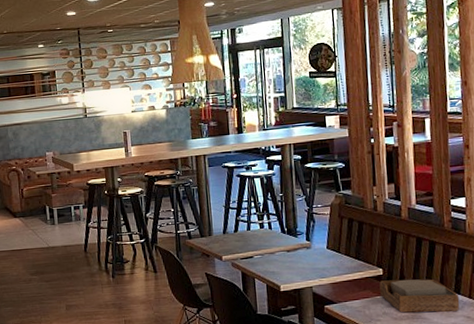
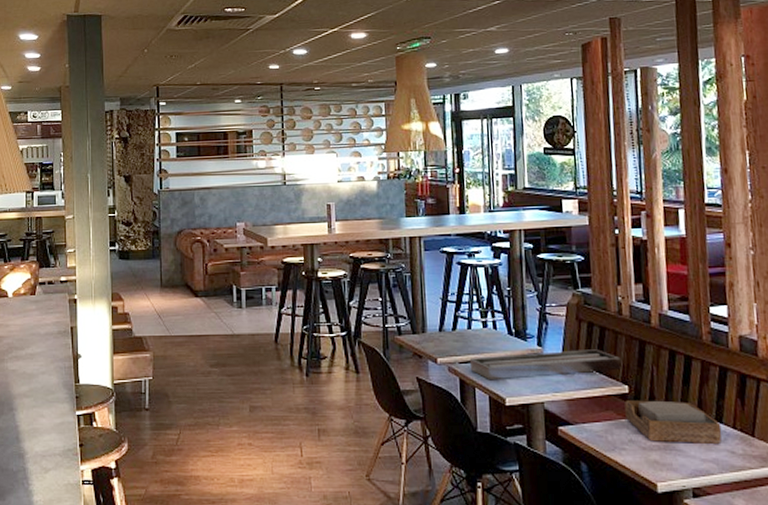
tray: none [249,240,377,272] -> present [469,349,622,381]

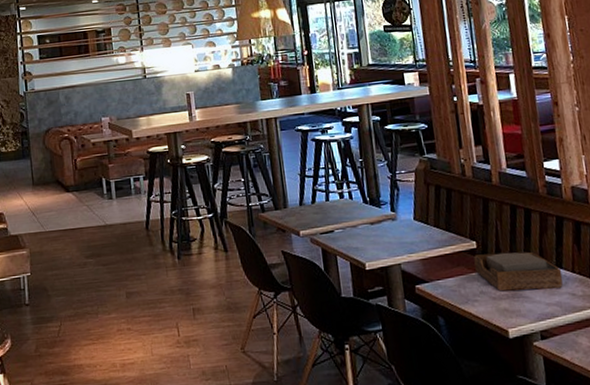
tray: present [469,349,622,381] -> none [329,210,469,248]

